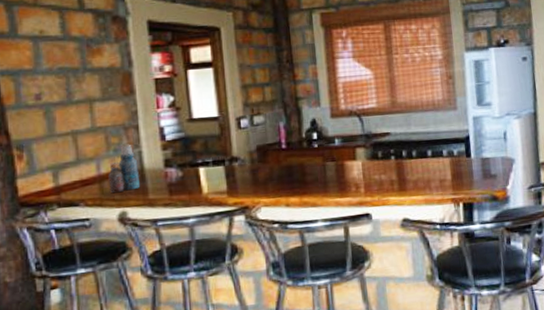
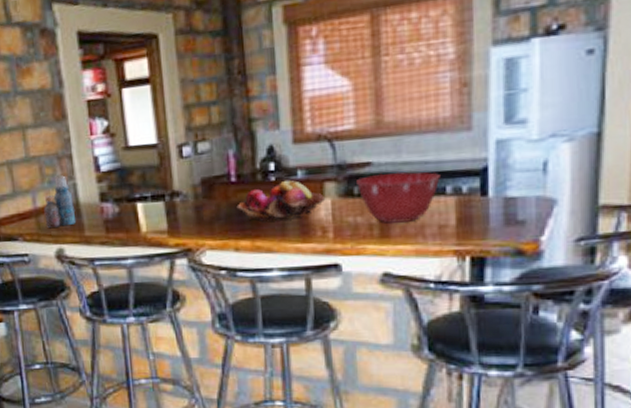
fruit basket: none [287,146,358,181] -> present [236,179,326,222]
mixing bowl: none [380,140,439,179] -> present [357,172,440,223]

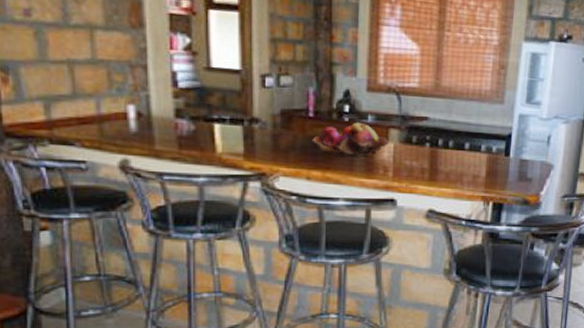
bottle: present [44,175,77,228] -> none [109,84,146,137]
mixing bowl: present [357,172,440,223] -> none [415,128,478,170]

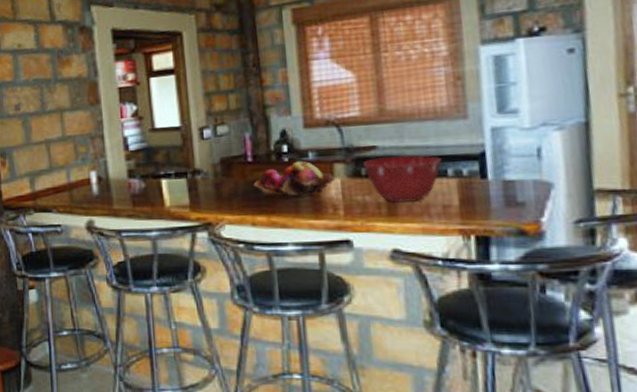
mixing bowl: none [415,128,478,170] -> present [363,155,442,203]

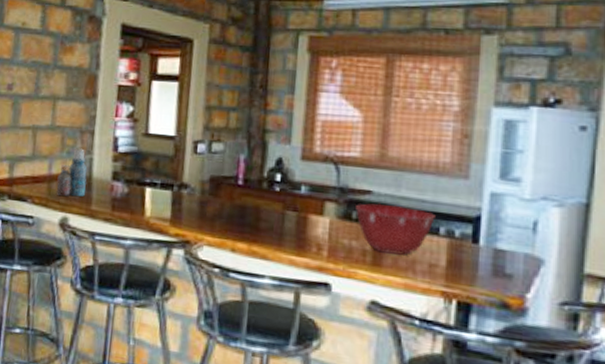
bottle: none [77,153,106,201] -> present [56,148,88,197]
fruit basket: present [253,160,336,199] -> none [239,192,325,231]

